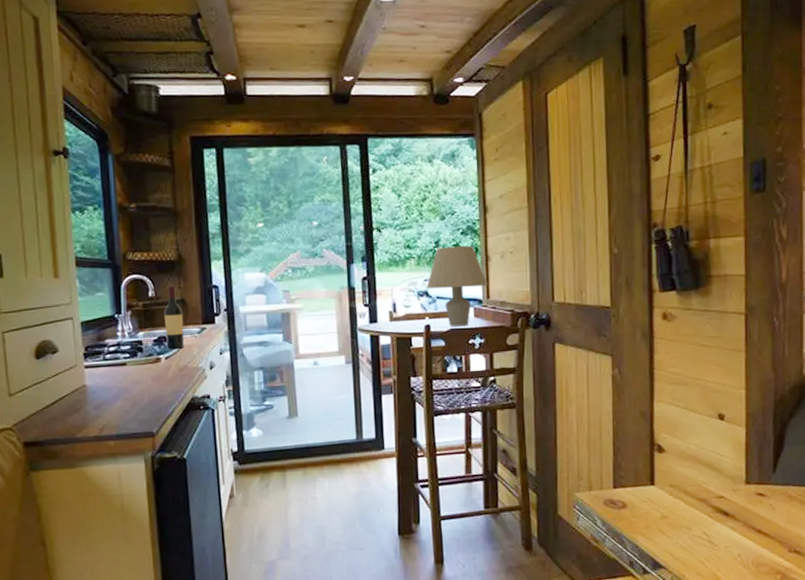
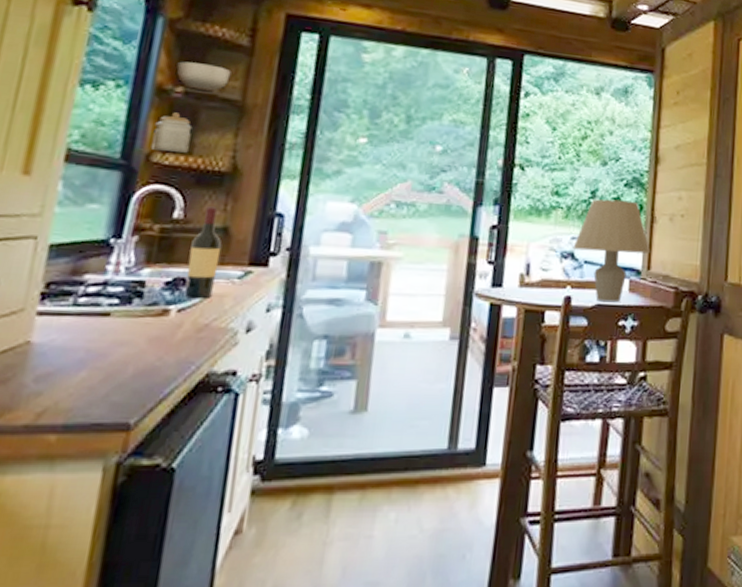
jar: none [124,222,148,252] -> present [151,112,193,154]
bowl: none [128,184,163,205] -> present [176,61,231,93]

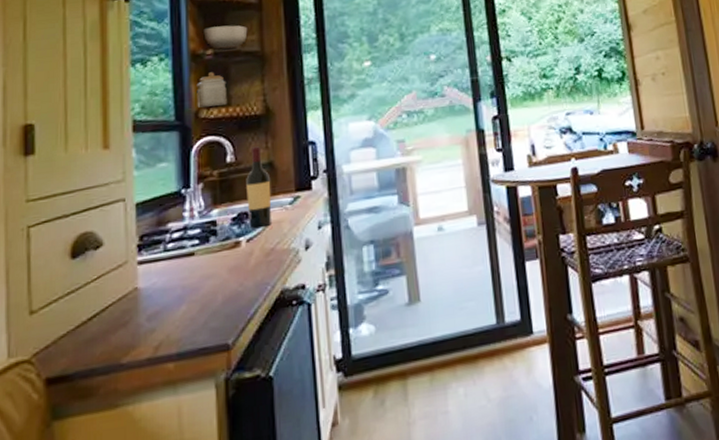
table lamp: present [572,199,651,303] -> none [569,69,641,168]

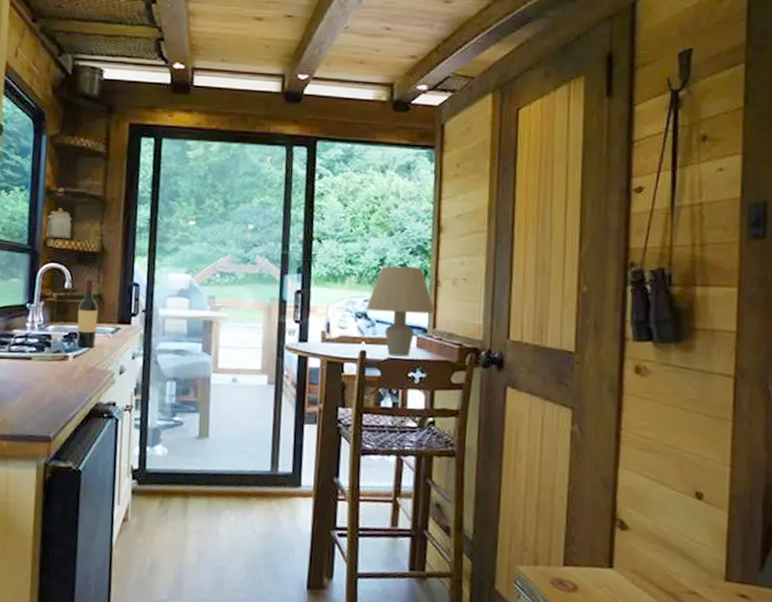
bowl: present [203,25,248,51] -> none [58,168,95,191]
table lamp: none [569,69,641,168] -> present [365,265,436,357]

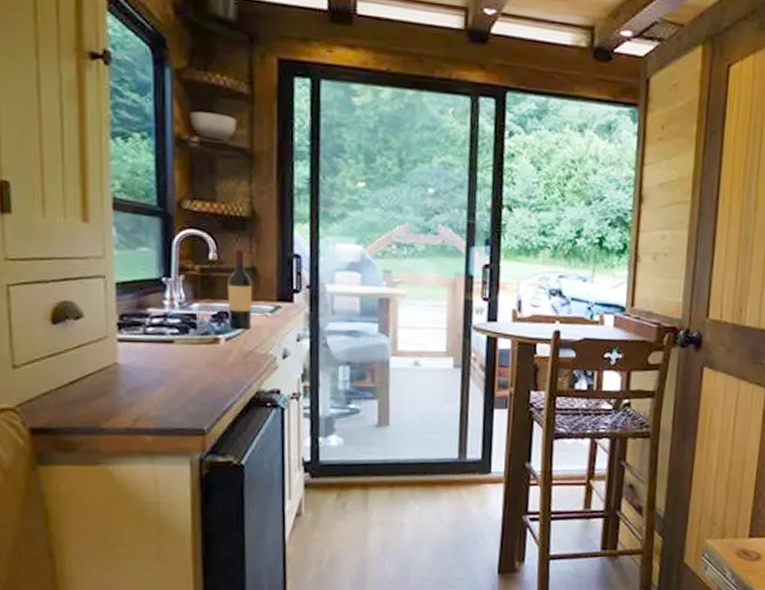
jar: present [46,208,72,239] -> none [180,161,212,201]
bowl: none [58,168,95,191] -> present [189,111,237,141]
table lamp: present [365,265,436,357] -> none [560,238,635,337]

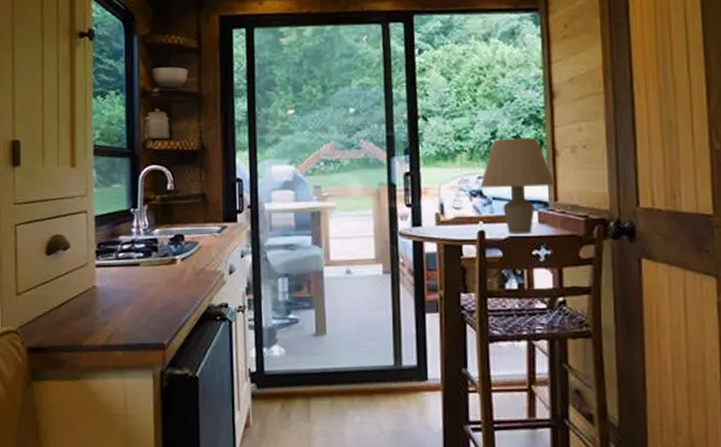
jar: none [180,161,212,201] -> present [145,108,169,140]
wine bottle: present [227,249,253,330] -> none [182,178,203,250]
table lamp: none [560,238,635,337] -> present [480,137,556,234]

